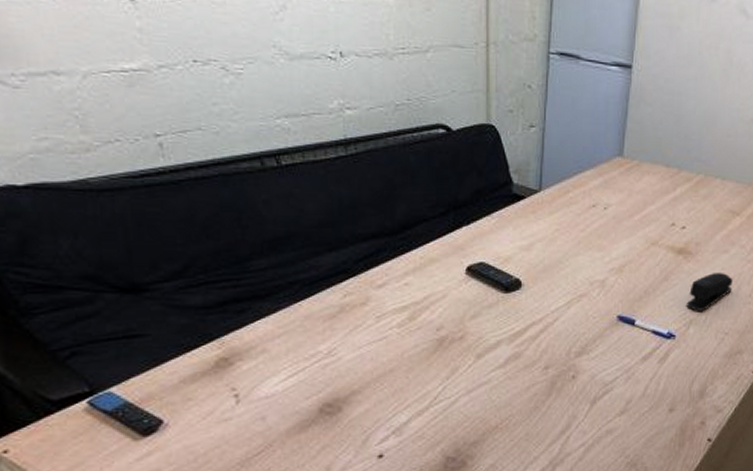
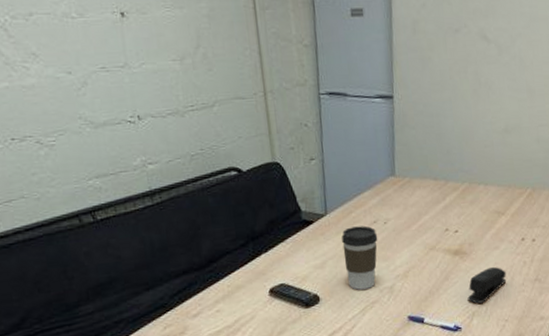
coffee cup: none [554,208,595,280] -> present [341,225,378,290]

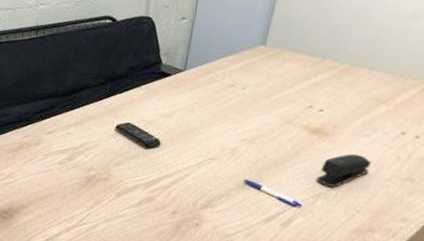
coffee cup: present [341,225,378,290] -> none [190,86,233,145]

